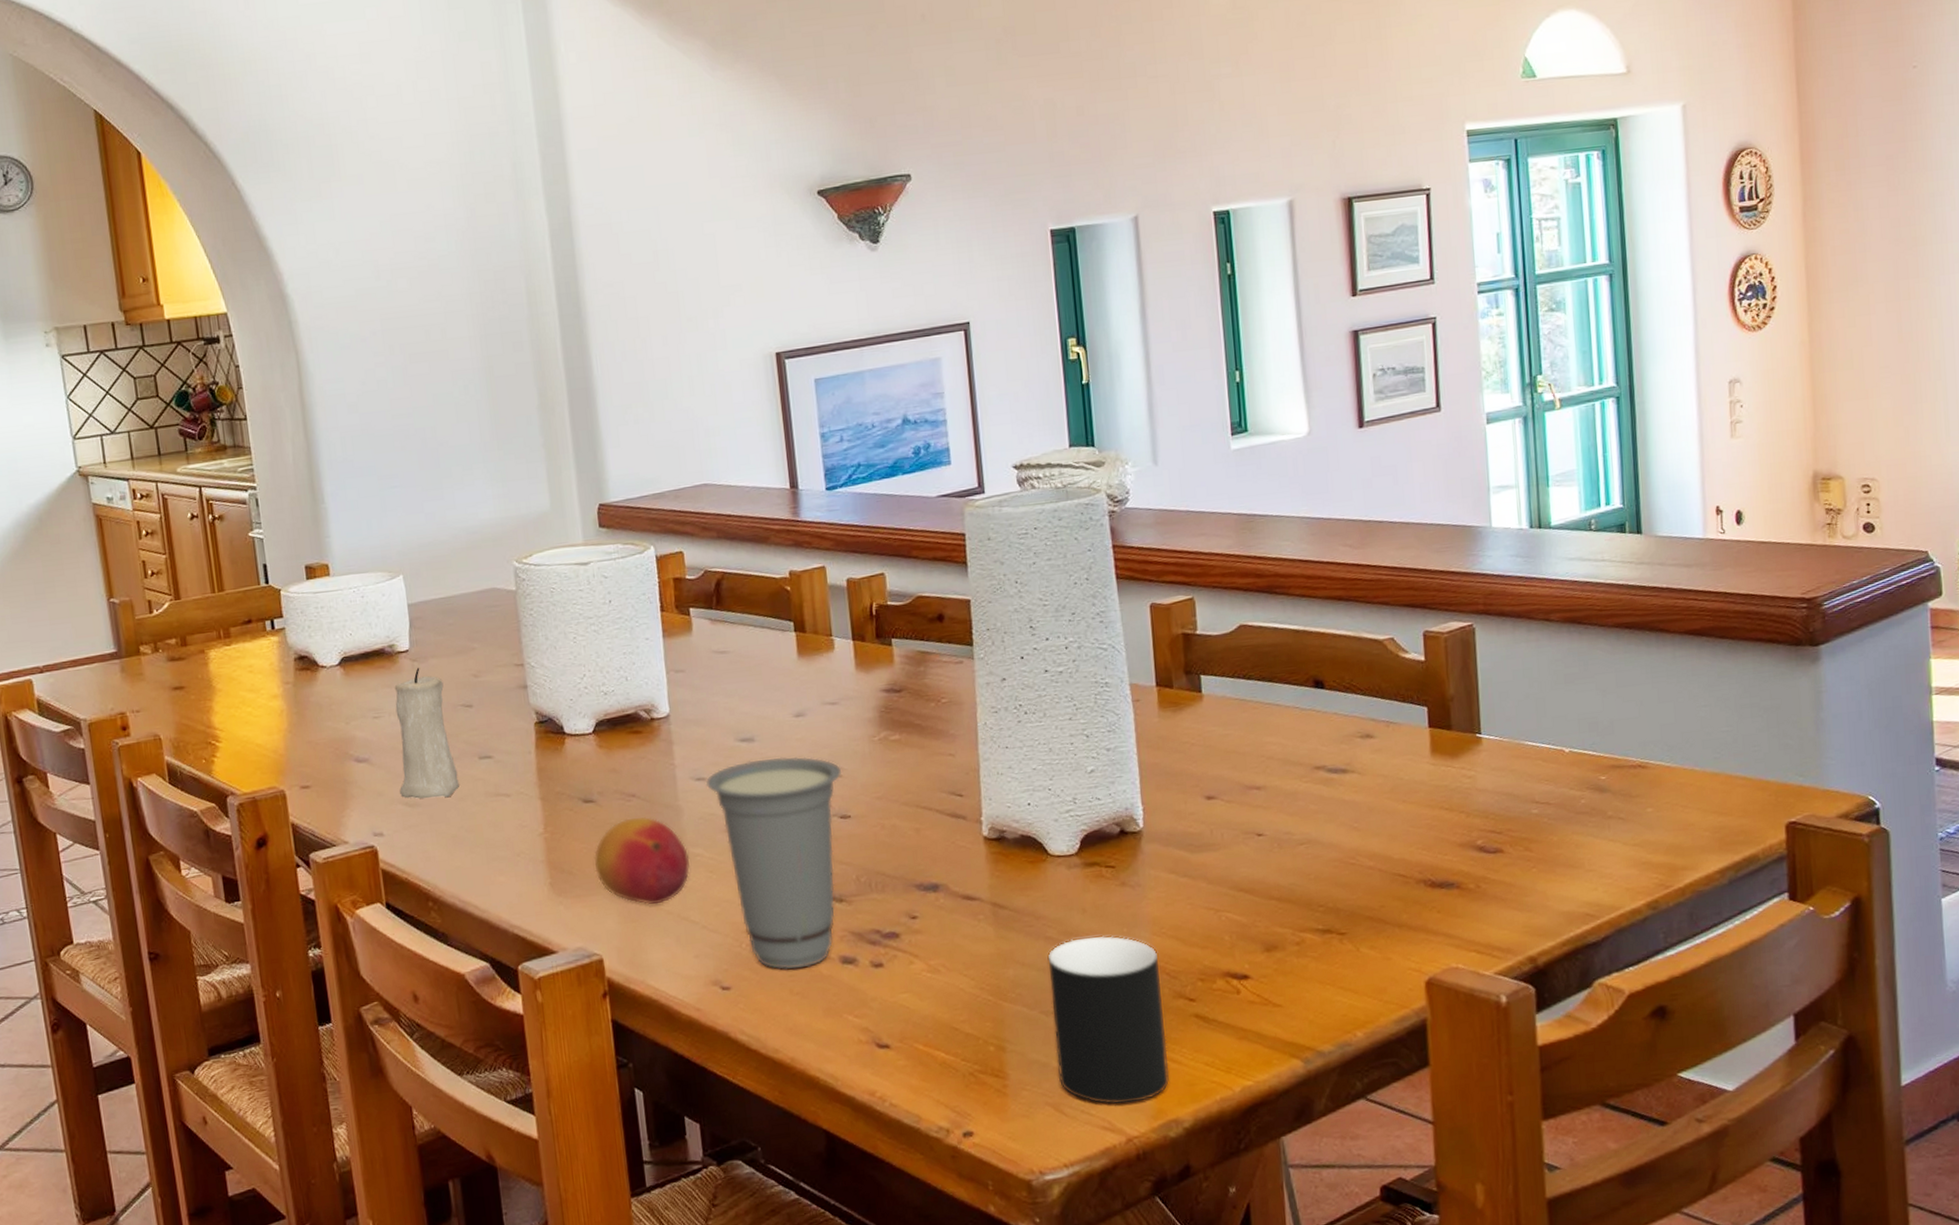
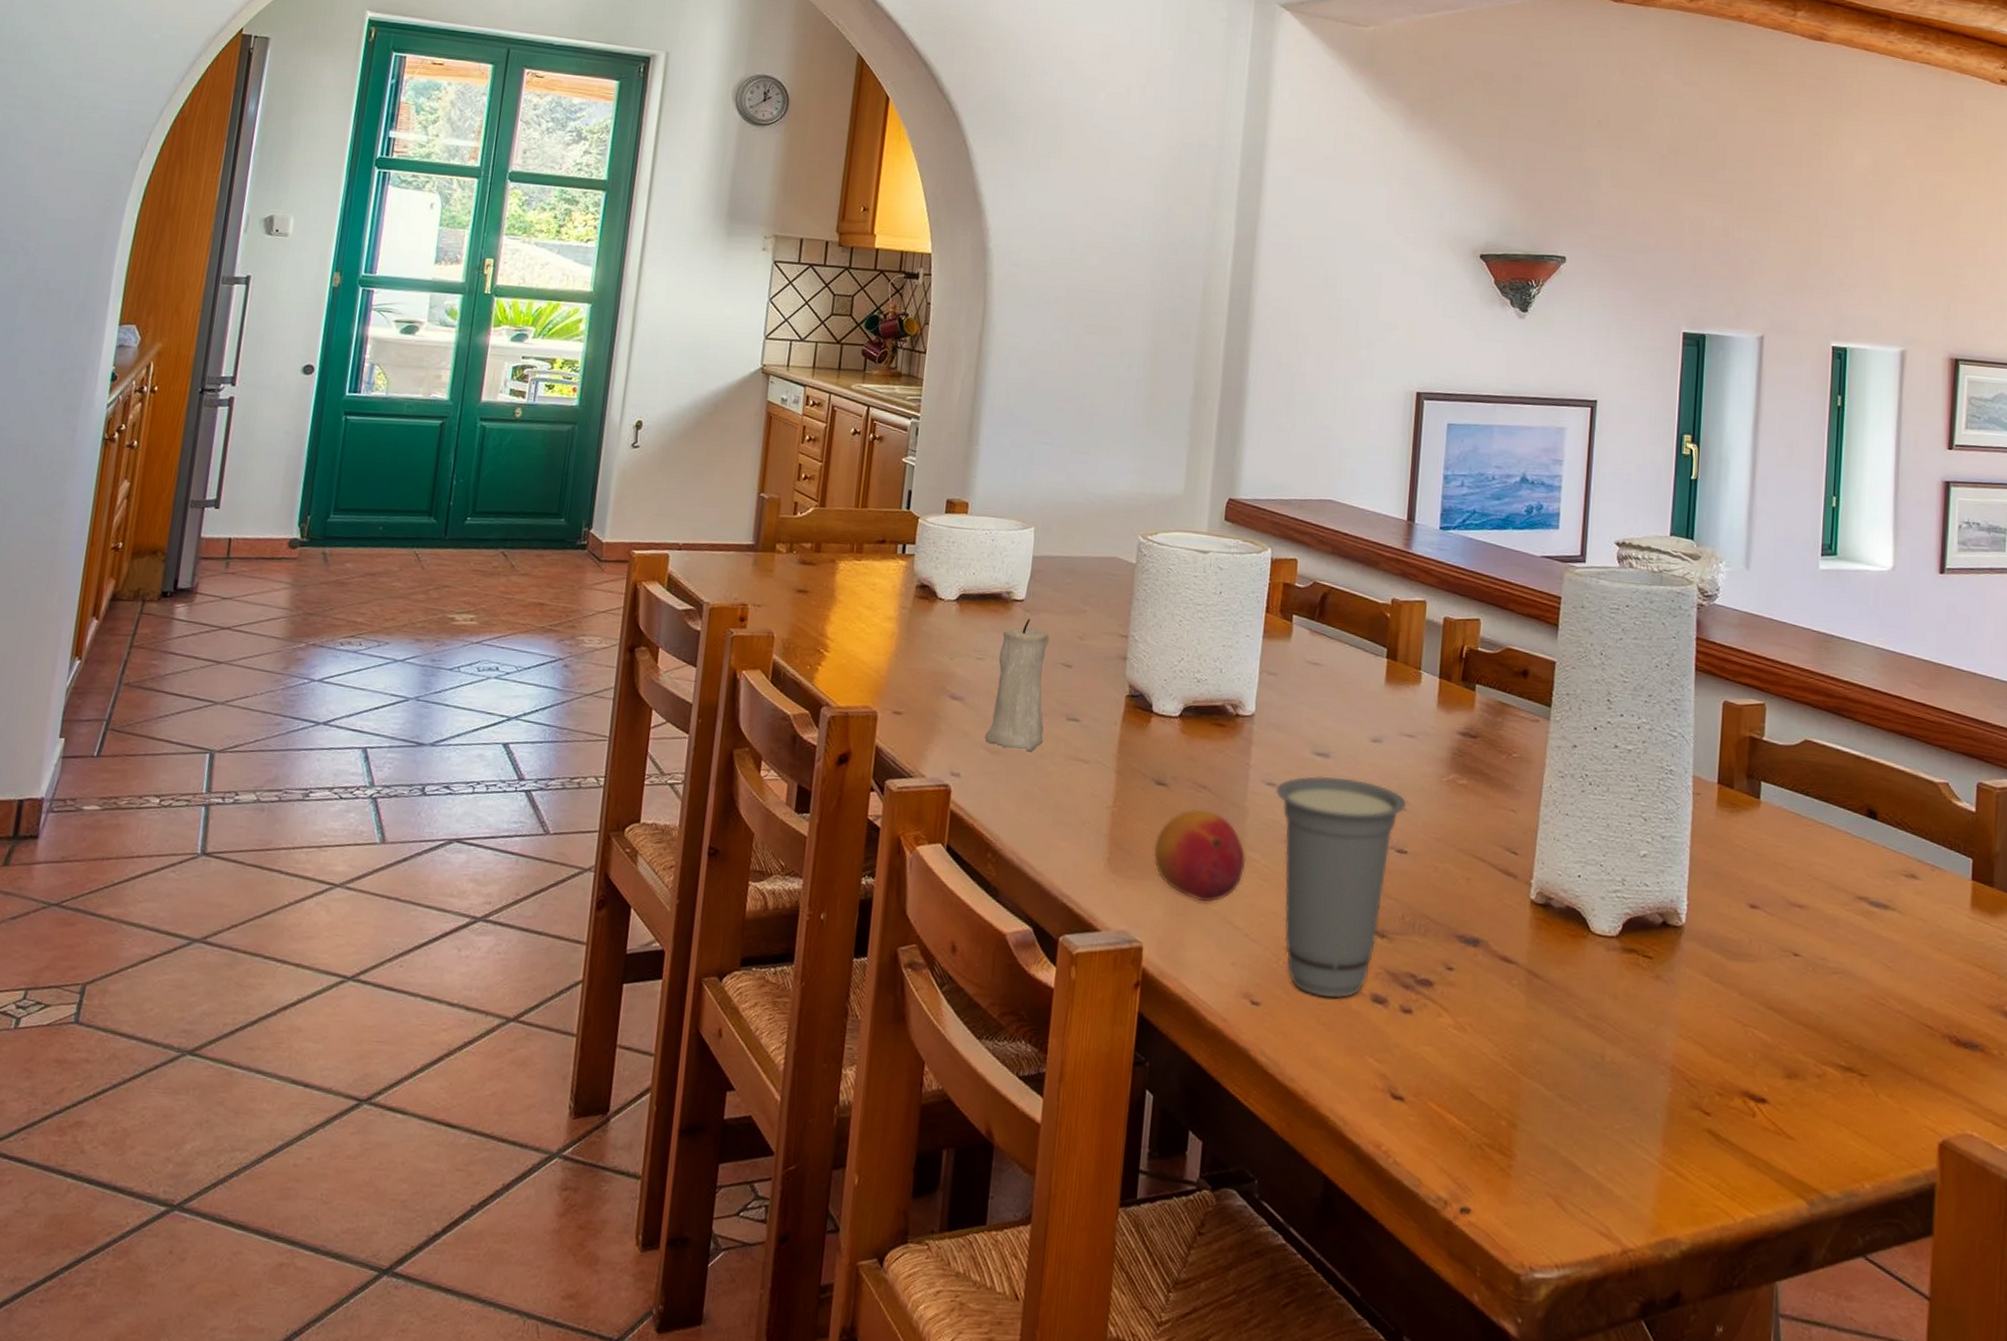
cup: present [1047,935,1169,1104] -> none [1564,1024,1681,1212]

